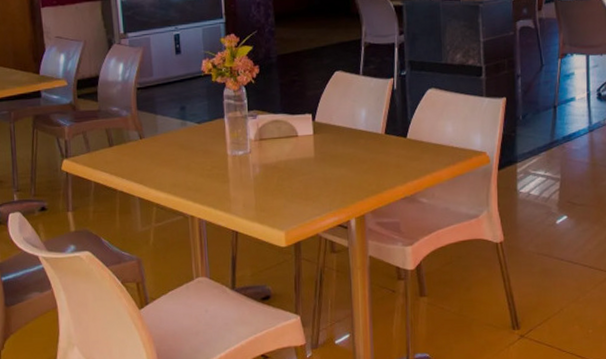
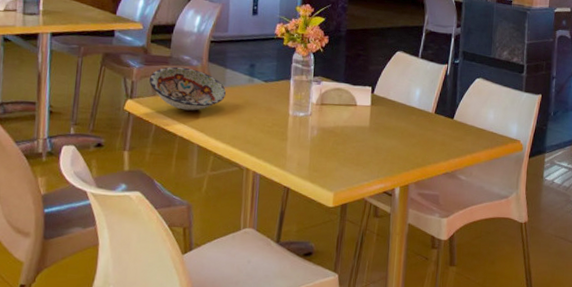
bowl: none [82,119,160,164] -> present [149,66,226,111]

